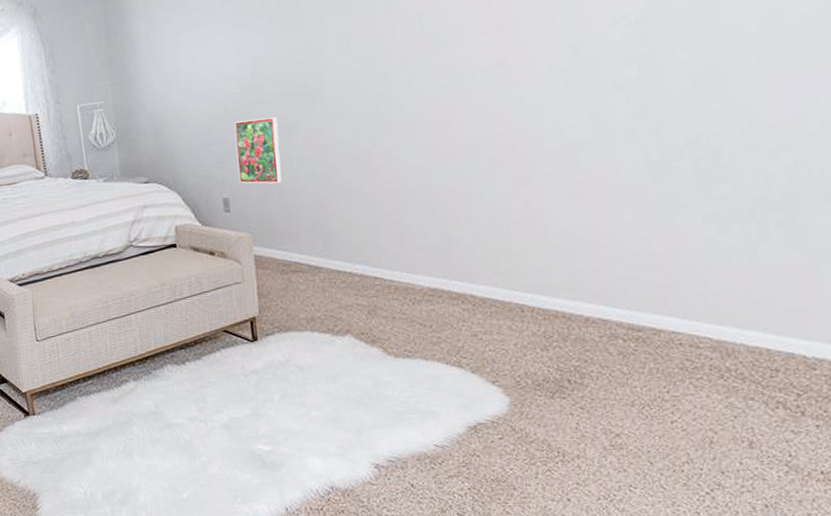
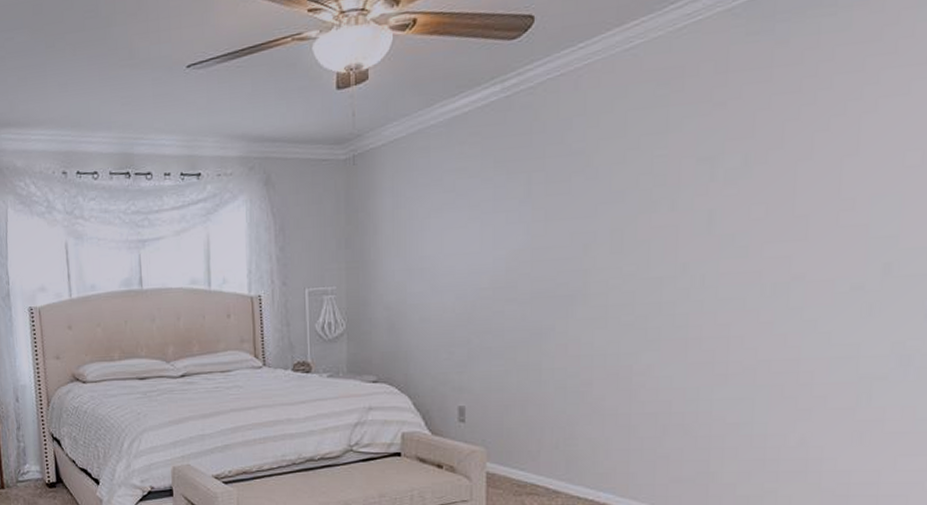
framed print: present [234,117,282,184] -> none [479,319,530,394]

